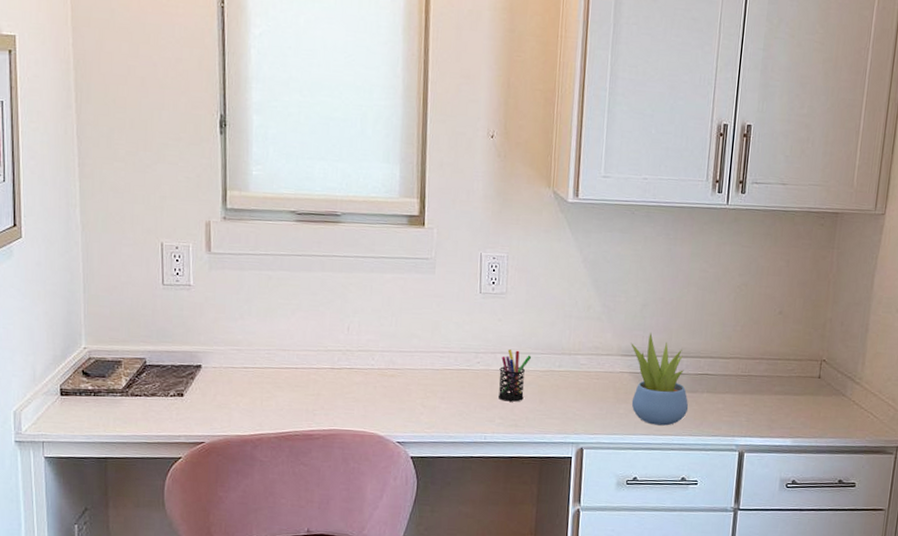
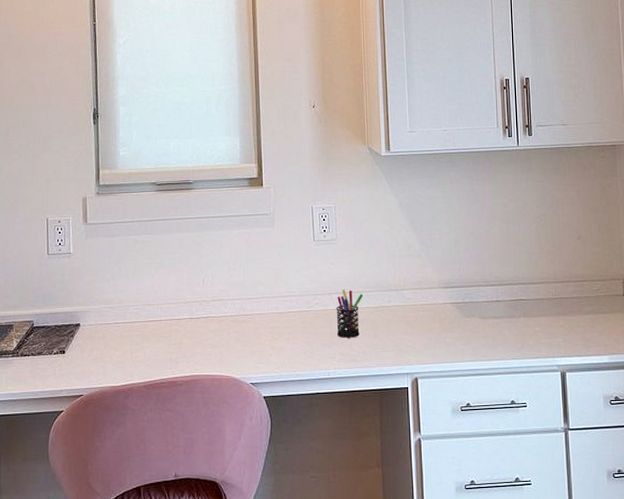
succulent plant: present [631,332,689,426] -> none [449,264,509,351]

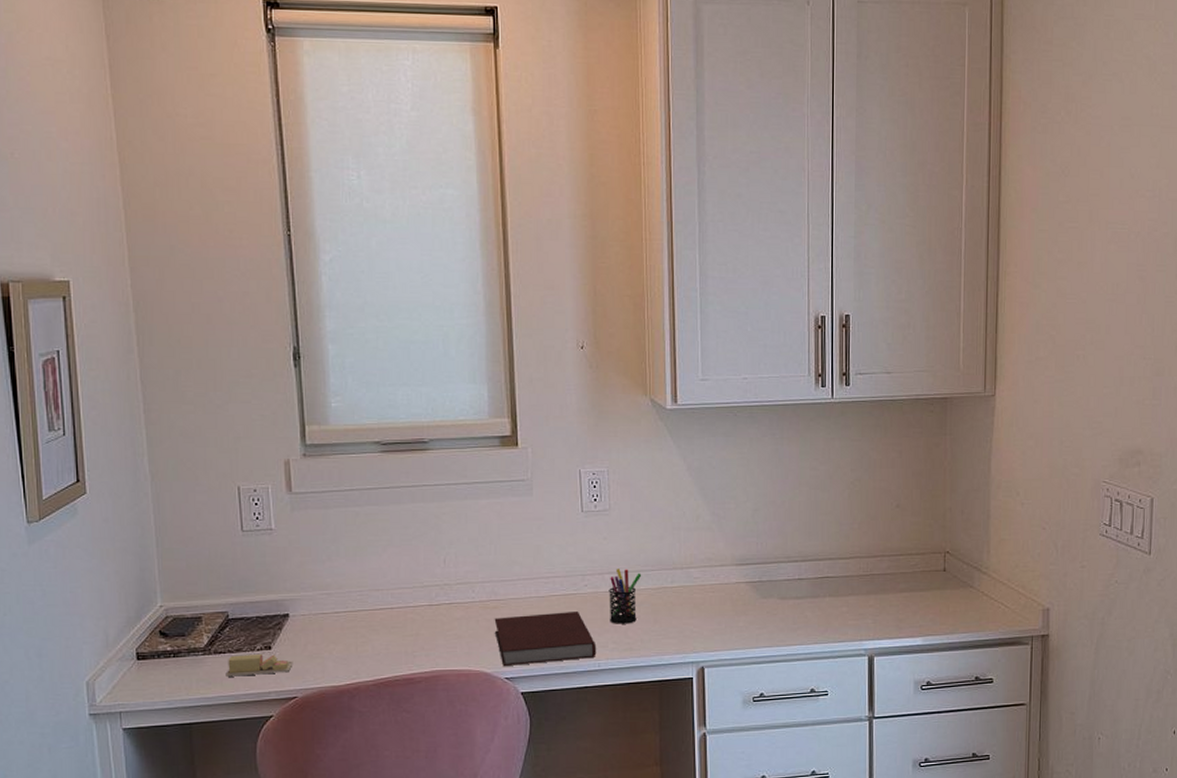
sticky notes: none [28,356,82,376] -> present [225,653,293,677]
notebook: none [242,326,326,374] -> present [494,612,597,667]

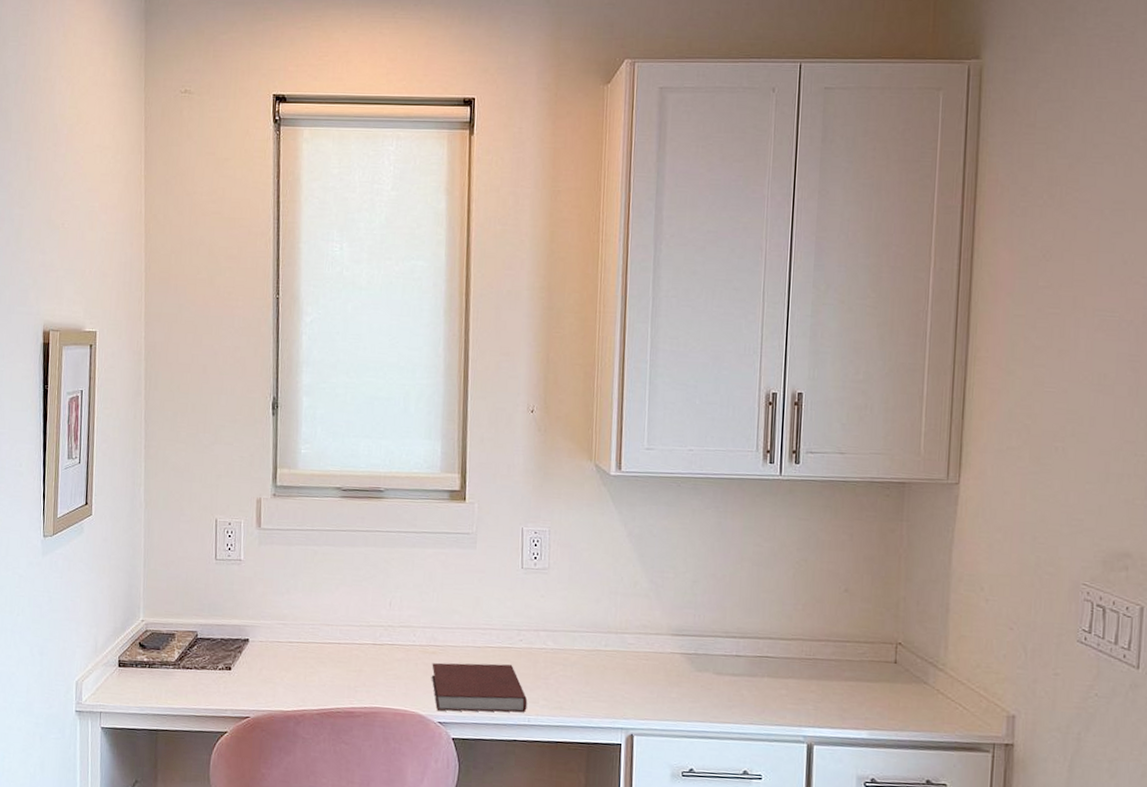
sticky notes: present [225,653,293,677] -> none [190,671,249,693]
pen holder: present [609,567,642,624] -> none [542,626,577,683]

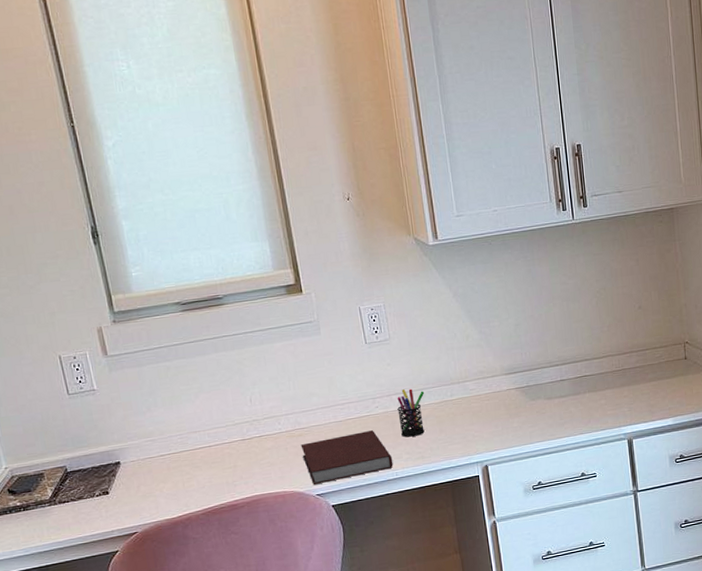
pen holder: none [542,626,577,683] -> present [397,388,425,438]

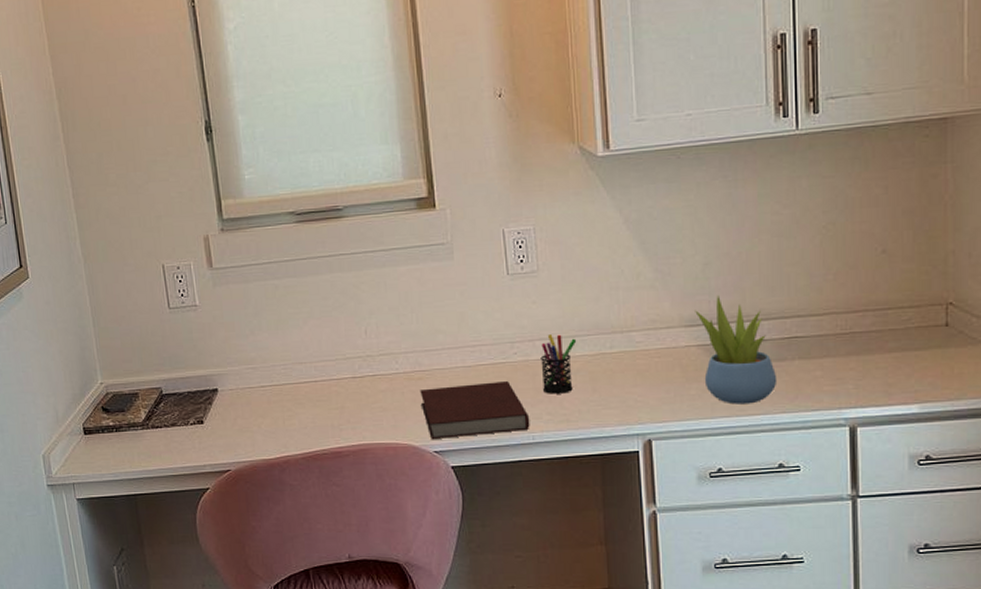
succulent plant: none [512,347,575,431] -> present [695,294,778,405]

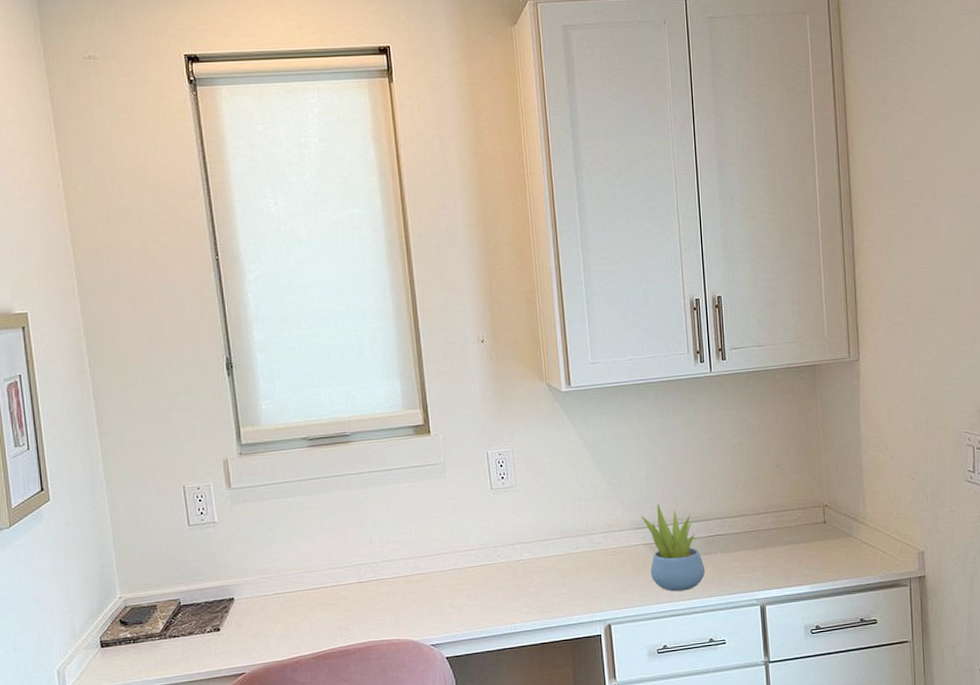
notebook: present [419,381,530,440] -> none [418,580,512,635]
pen holder: present [540,333,577,394] -> none [520,538,549,590]

